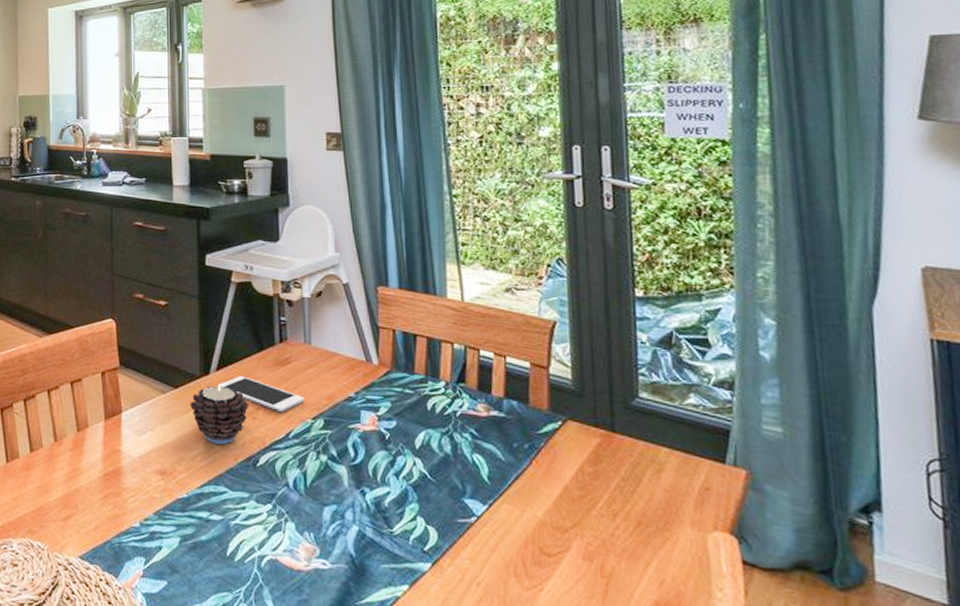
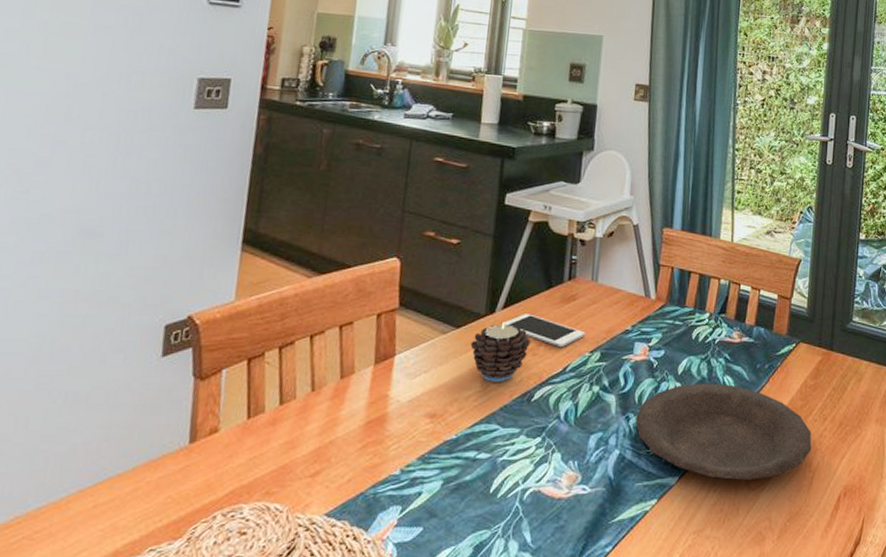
plate: none [372,460,602,578] -> present [635,383,812,481]

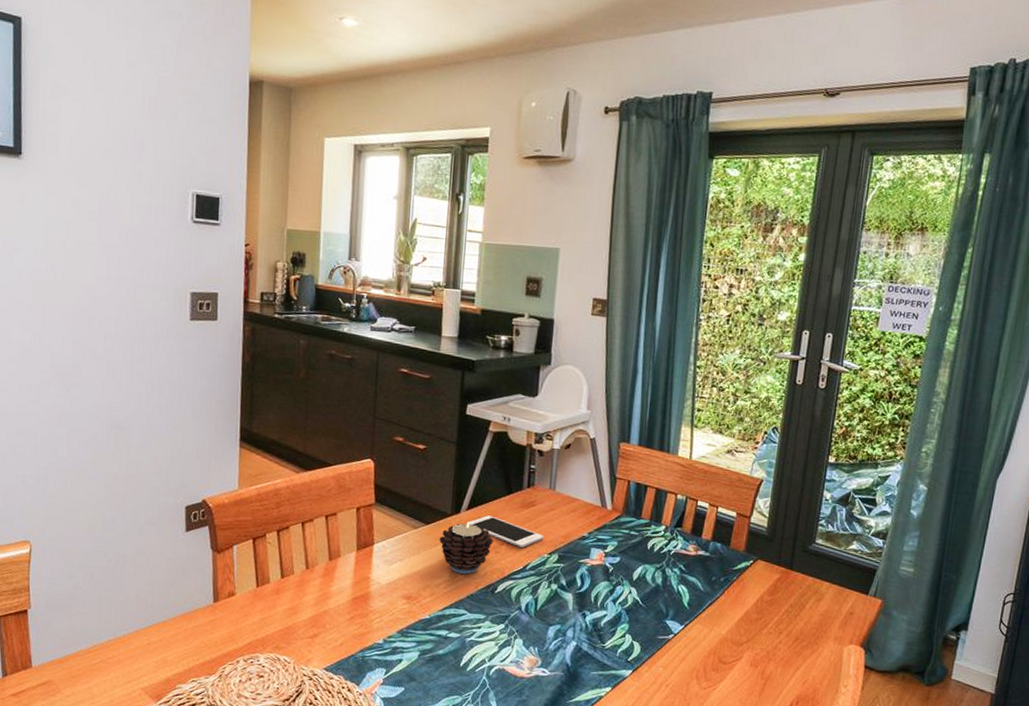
plate: present [635,383,812,481] -> none [591,589,766,681]

